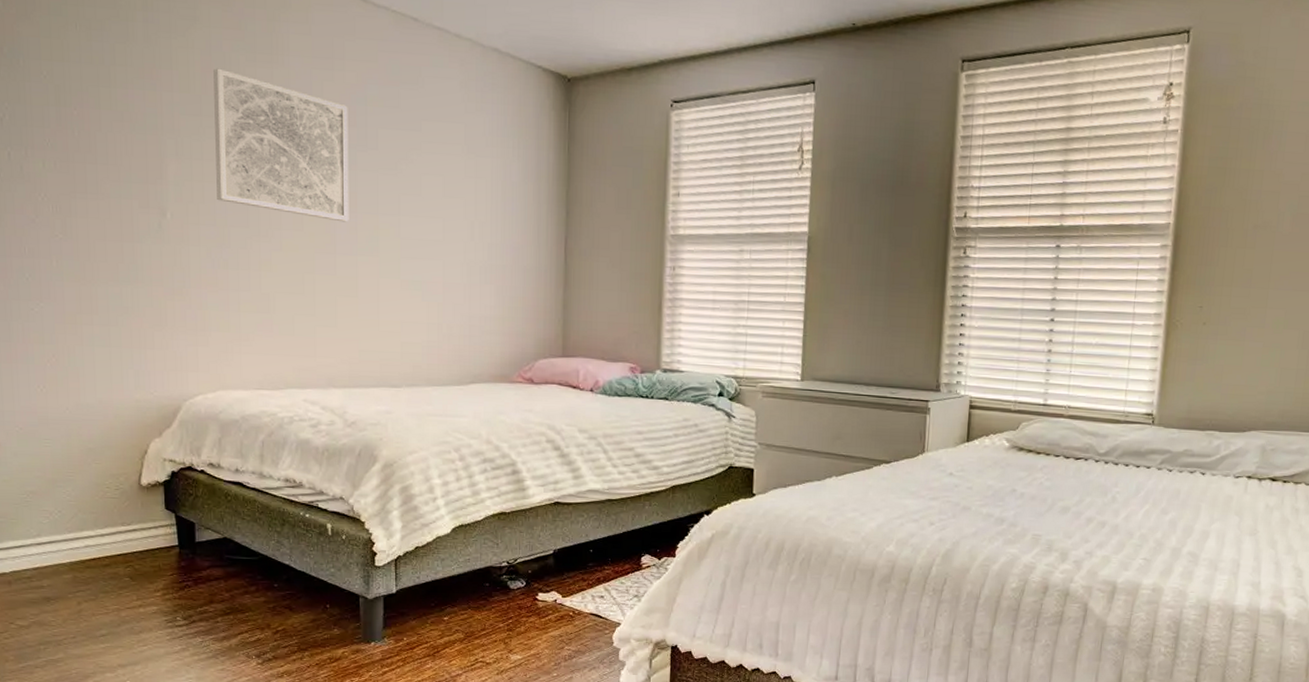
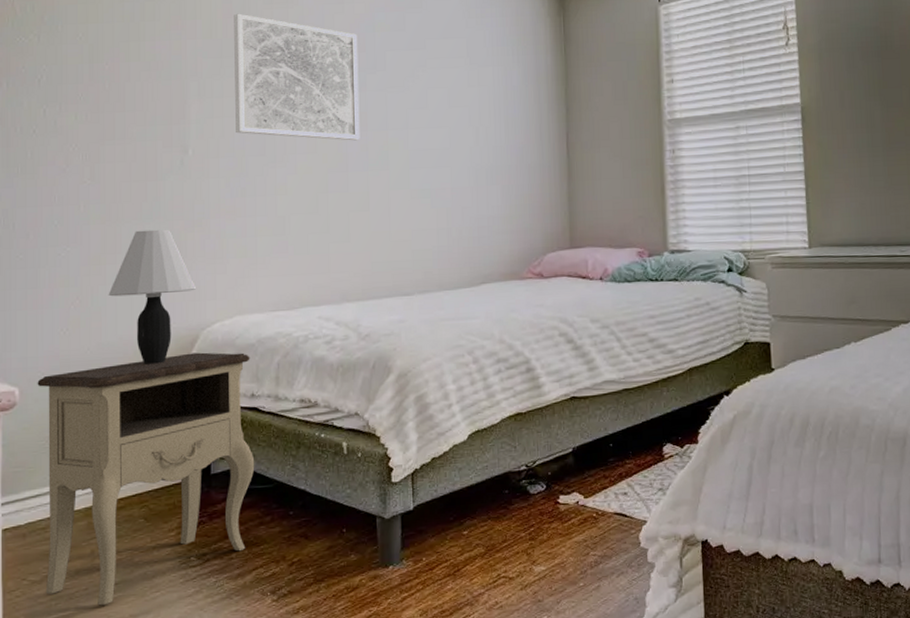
nightstand: none [15,422,240,654] -> present [37,352,255,606]
table lamp: none [85,292,178,430] -> present [108,229,197,364]

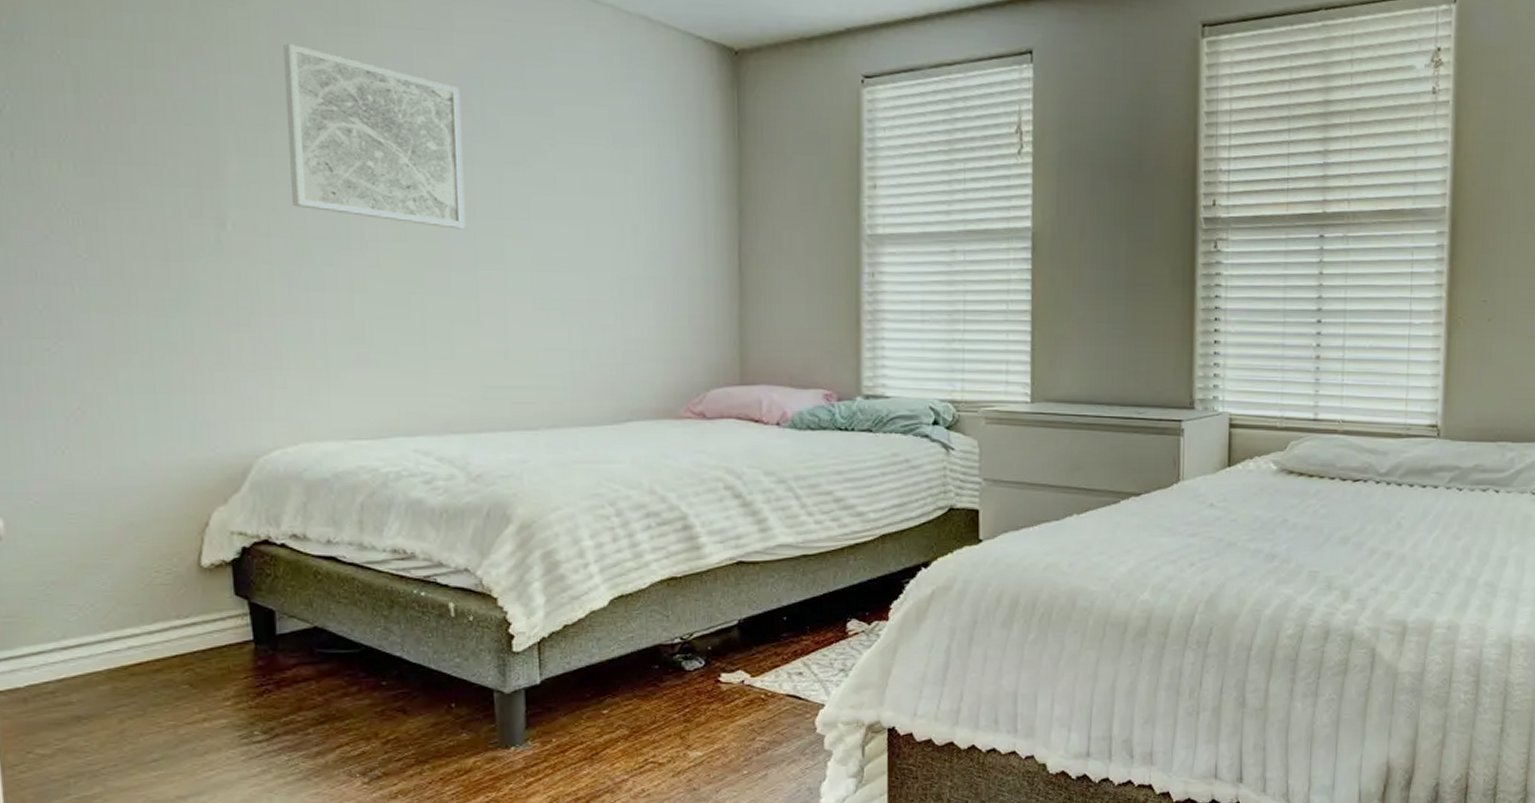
nightstand: present [37,352,255,606] -> none [29,486,335,785]
table lamp: present [108,229,197,364] -> none [122,325,247,497]

